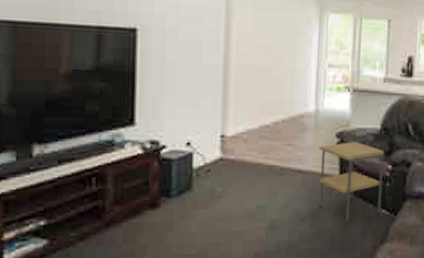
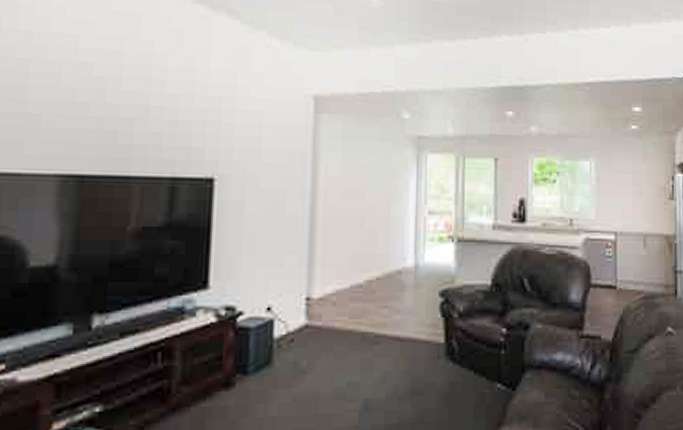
side table: present [318,142,385,222] -> none [419,301,497,400]

